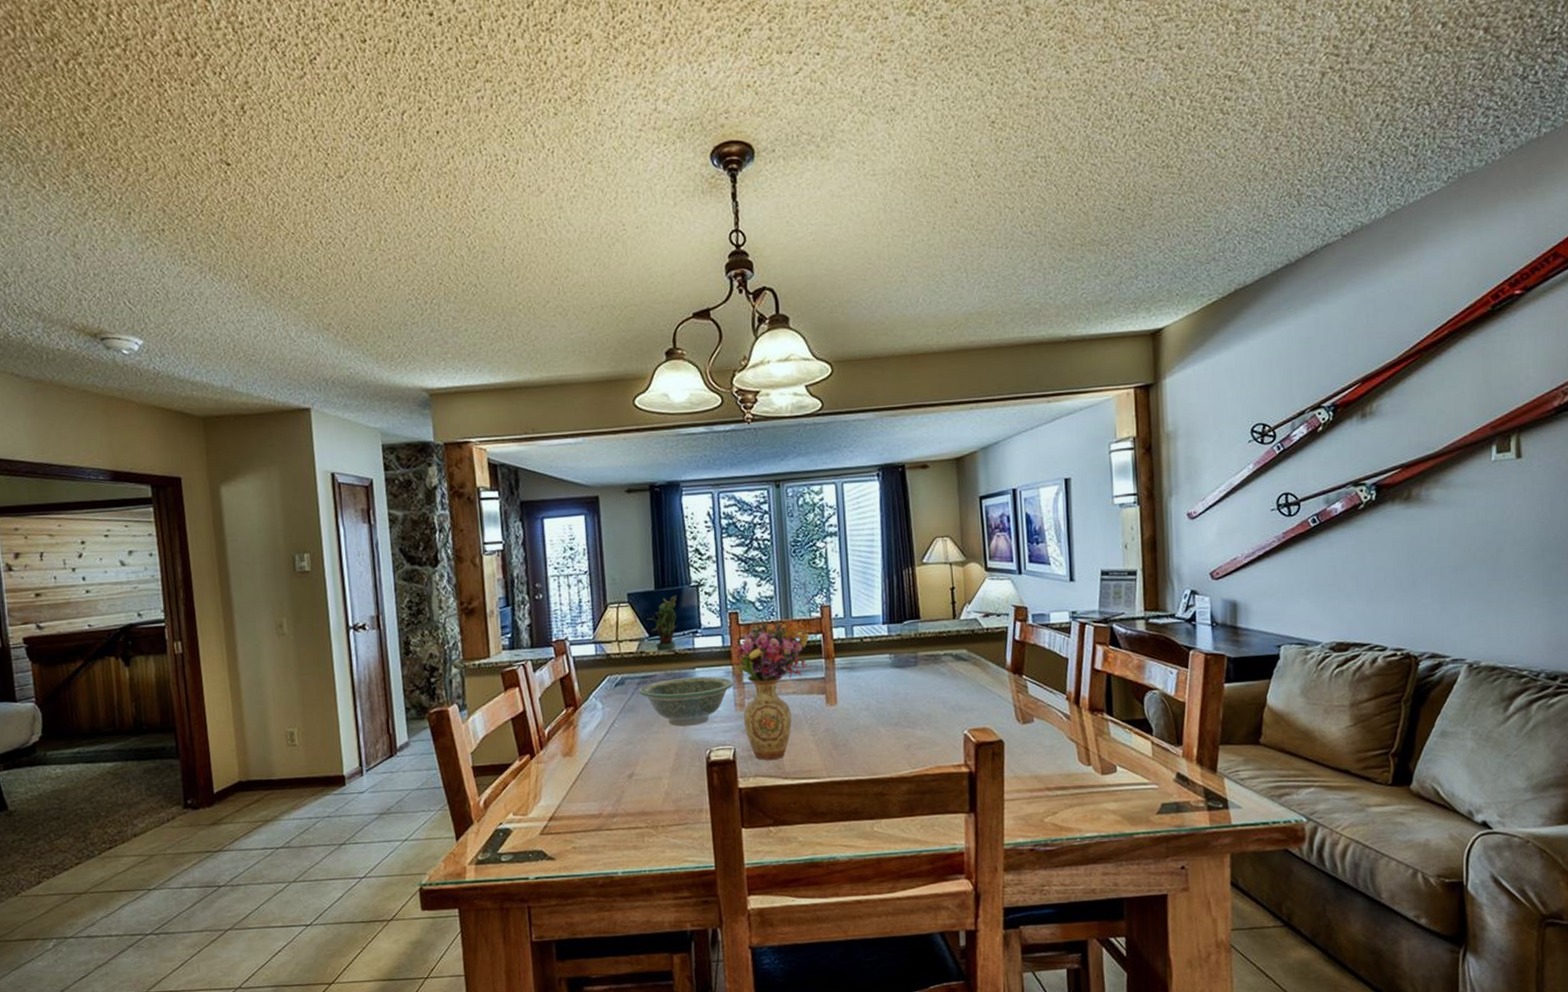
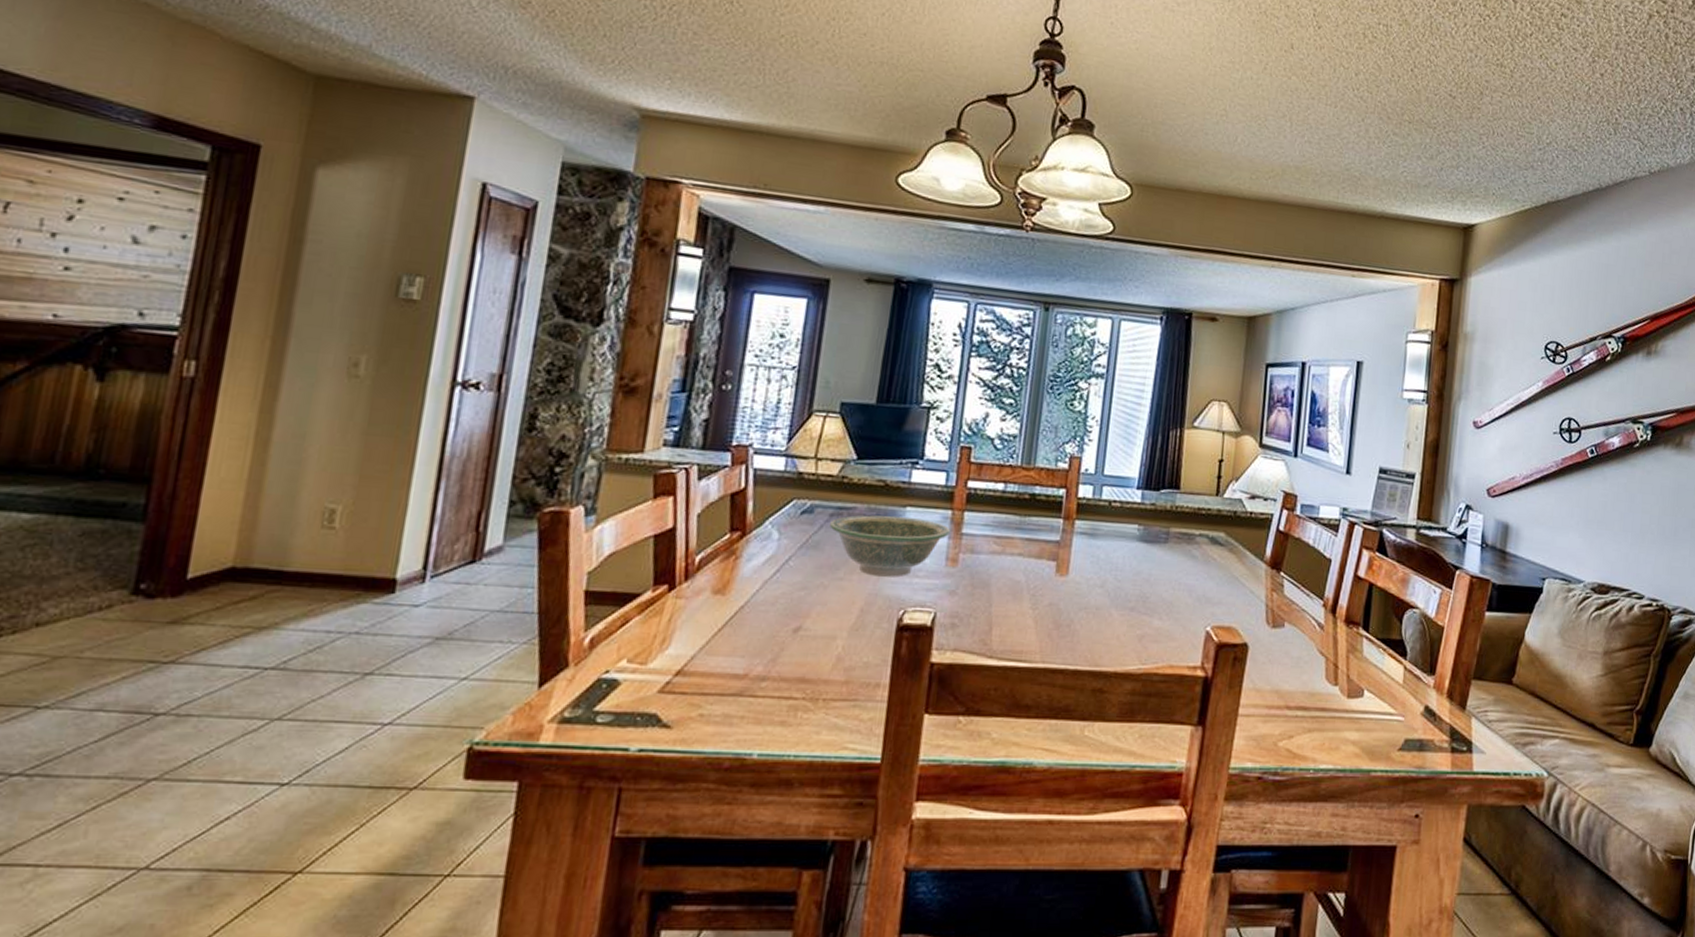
potted plant: present [646,595,677,652] -> none [858,414,902,481]
flower arrangement: present [732,614,812,760] -> none [952,453,1051,633]

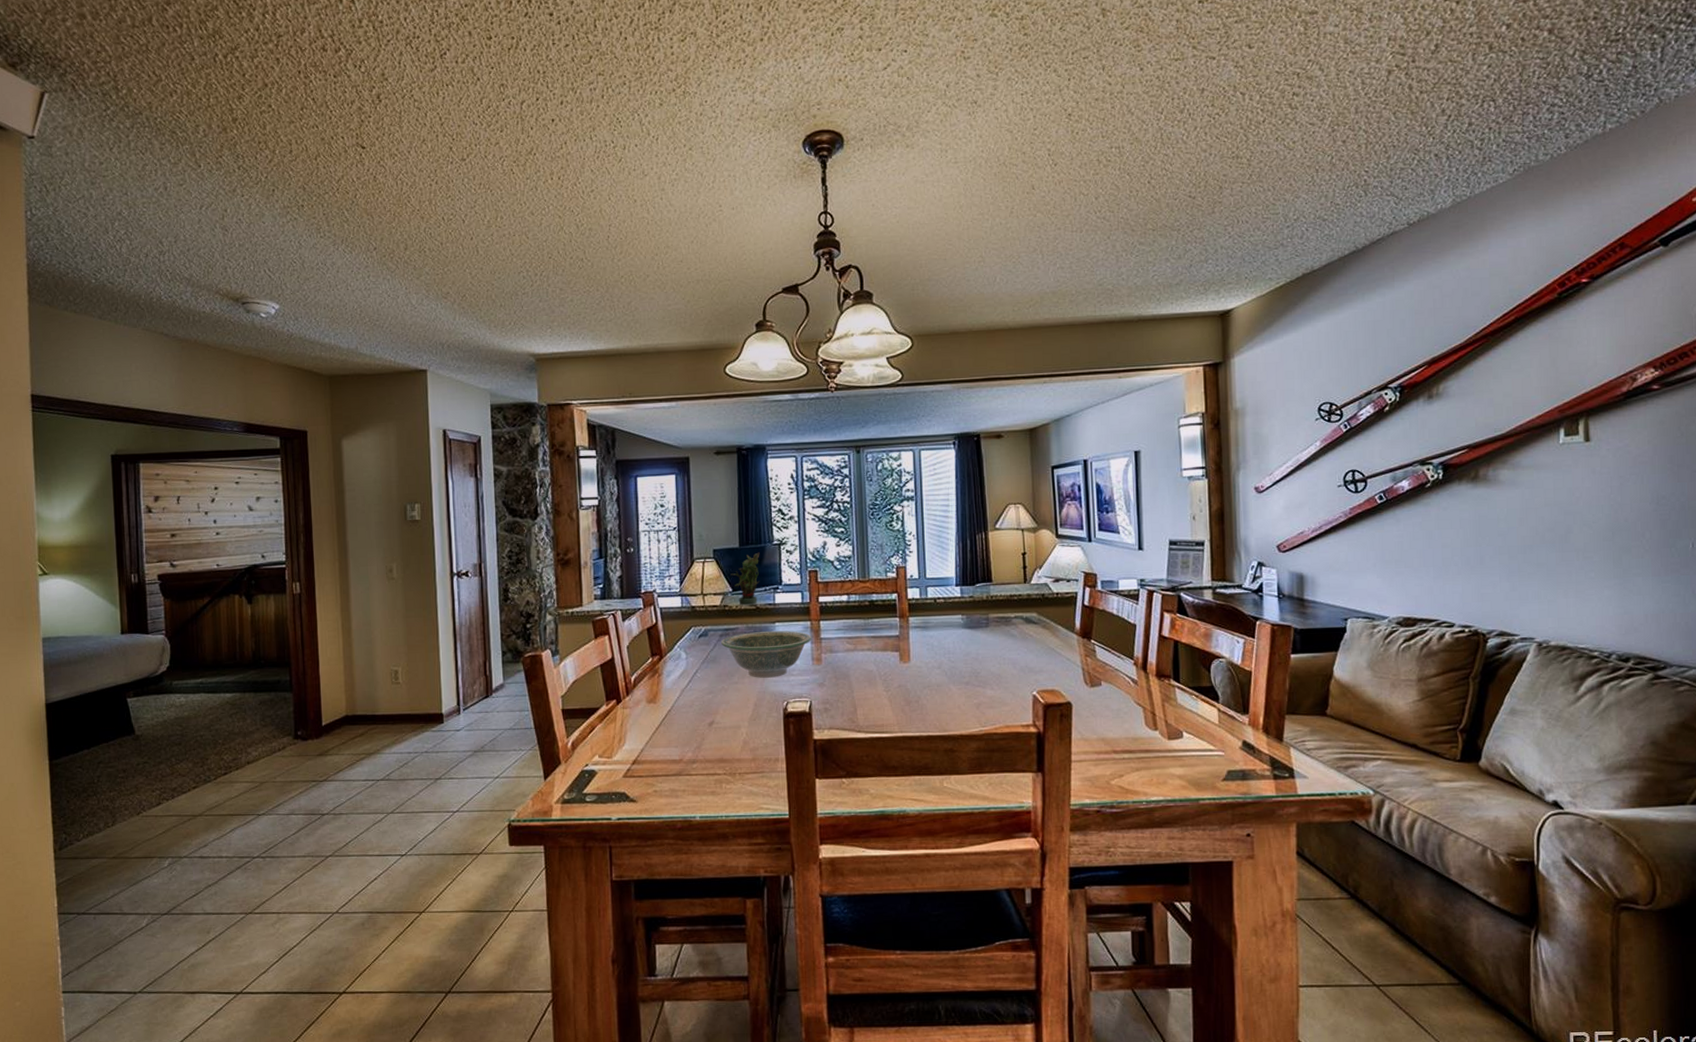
potted plant: none [858,414,902,481] -> present [730,552,760,606]

